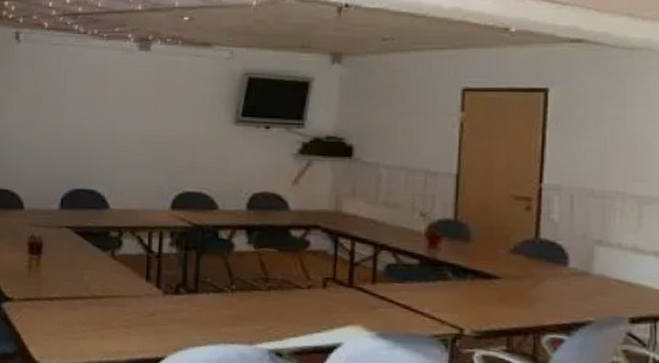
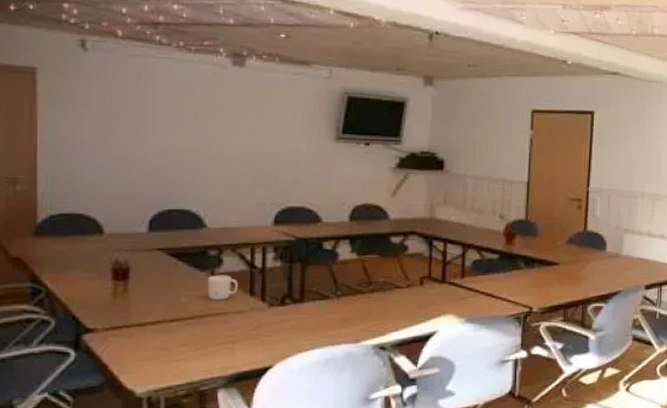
mug: none [107,256,135,283] -> present [207,275,238,300]

